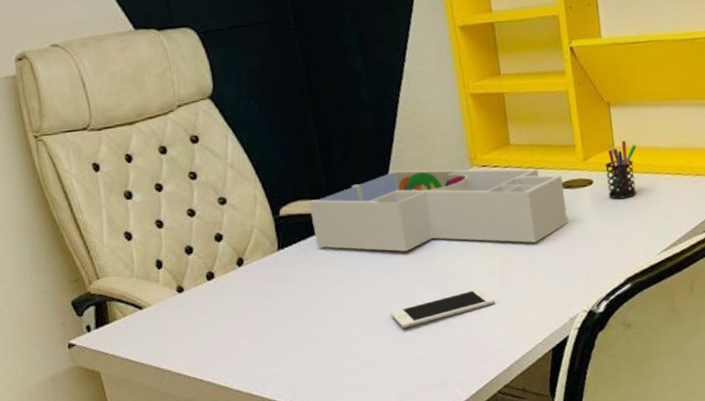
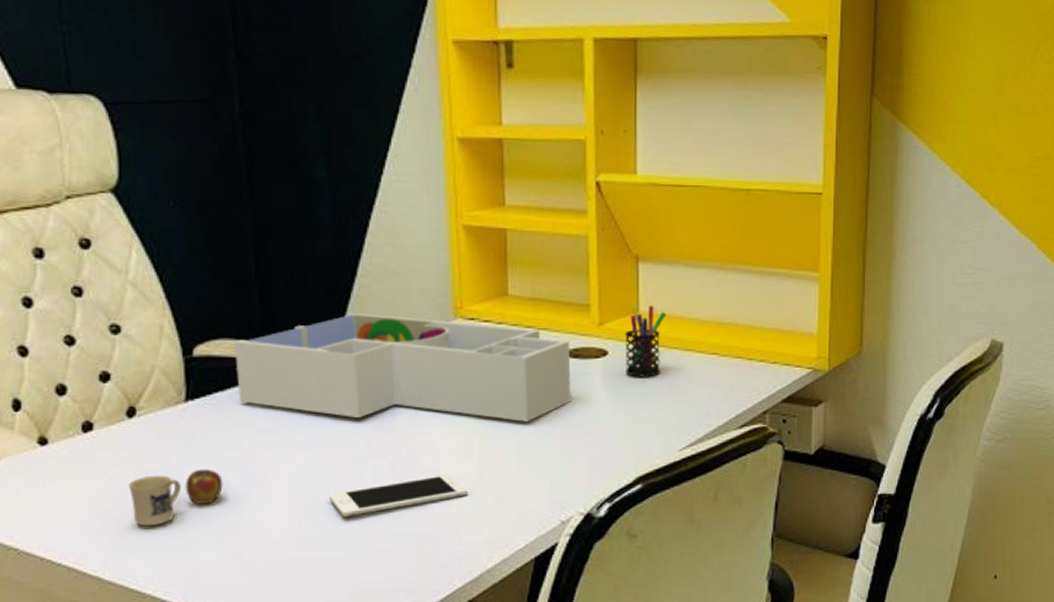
mug: none [244,300,312,347] -> present [128,468,223,527]

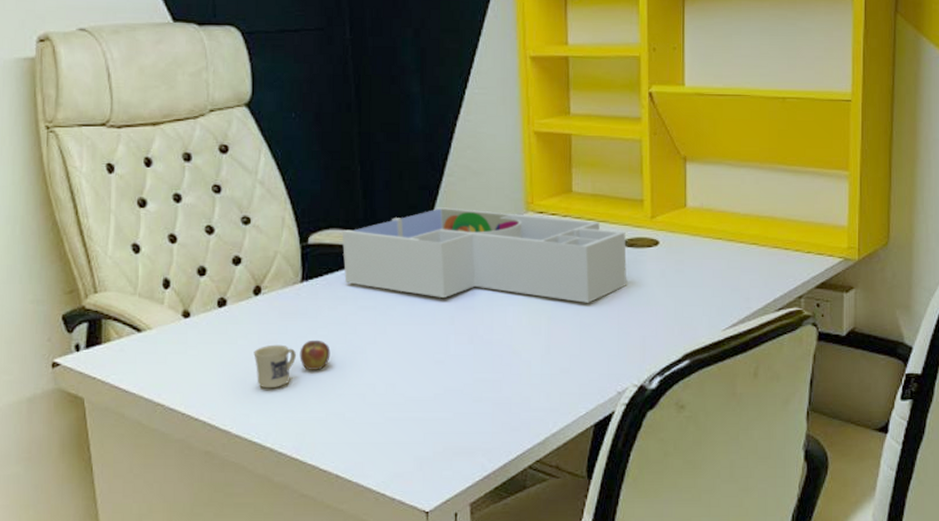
cell phone: present [329,474,467,516] -> none [418,348,536,383]
pen holder: present [625,305,667,377] -> none [674,201,711,264]

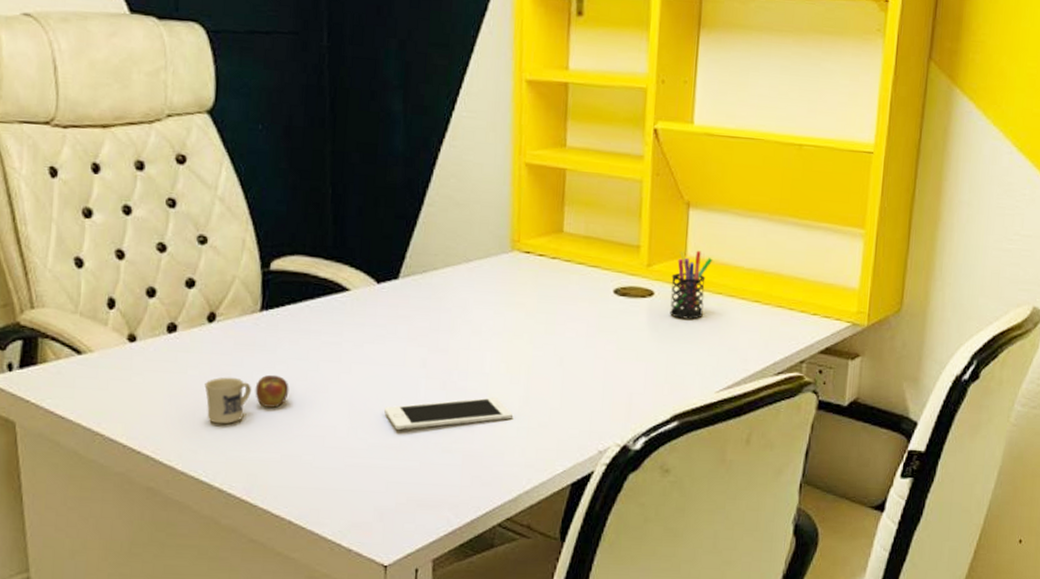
desk organizer: present [342,207,627,303] -> none [308,239,619,354]
cell phone: none [418,348,536,383] -> present [384,397,513,430]
pen holder: none [674,201,711,264] -> present [670,250,713,319]

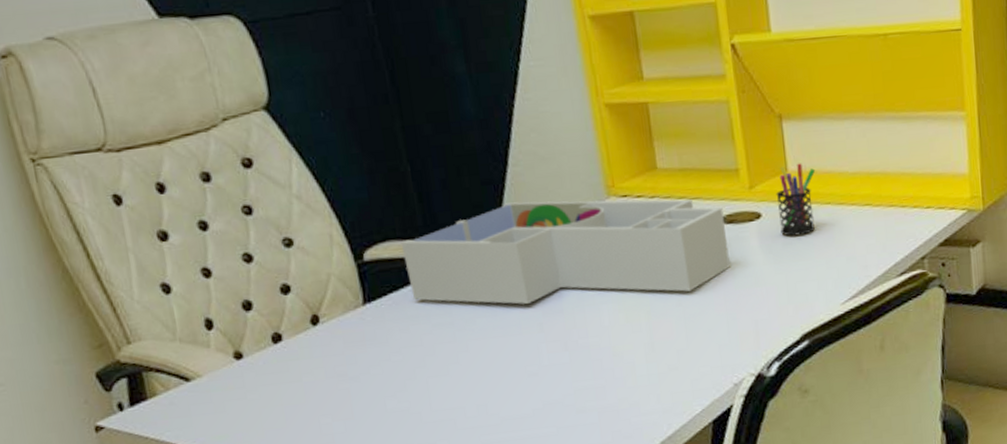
mug: present [204,374,289,424] -> none [323,366,410,426]
desk organizer: none [308,239,619,354] -> present [400,199,730,305]
cell phone: present [384,397,513,430] -> none [510,349,641,399]

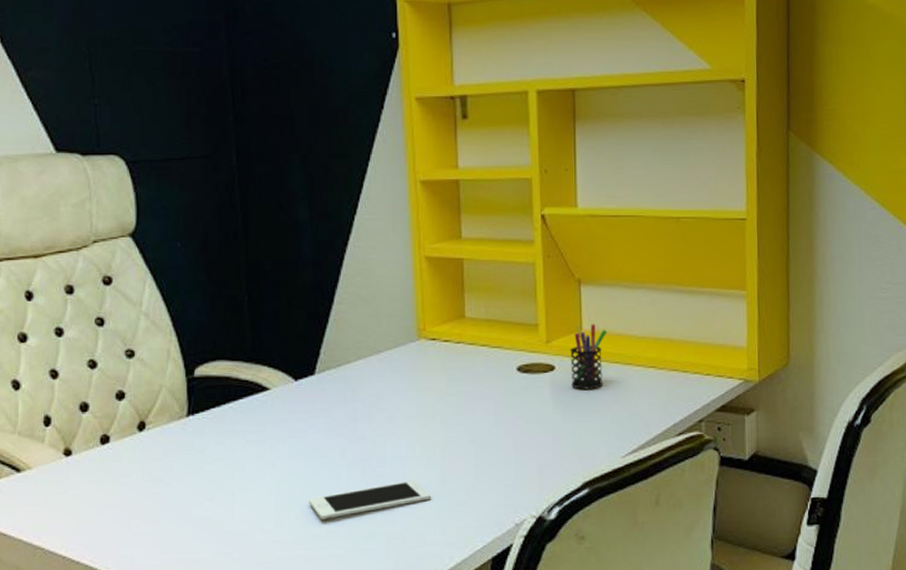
desk organizer: present [400,199,730,305] -> none [229,336,522,432]
cell phone: none [510,349,641,399] -> present [309,480,431,519]

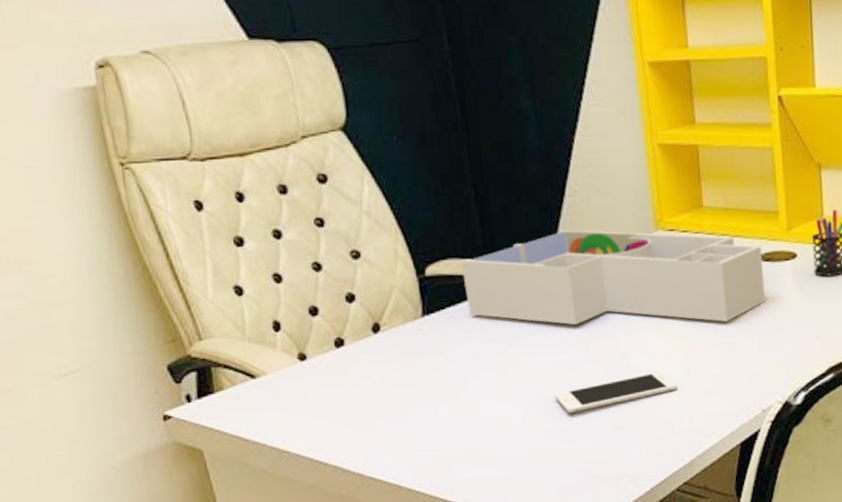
desk organizer: none [229,336,522,432] -> present [460,229,765,325]

